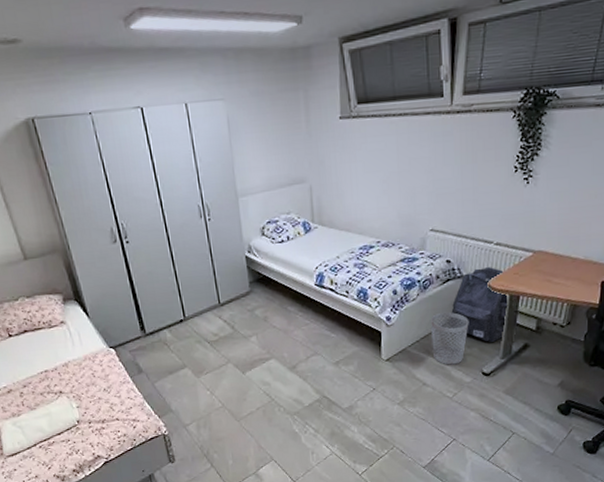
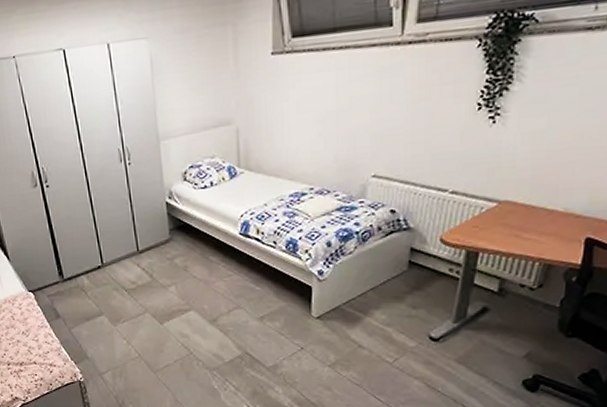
wastebasket: present [431,312,469,365] -> none [370,267,415,327]
backpack: present [449,267,507,342] -> none [391,218,463,303]

